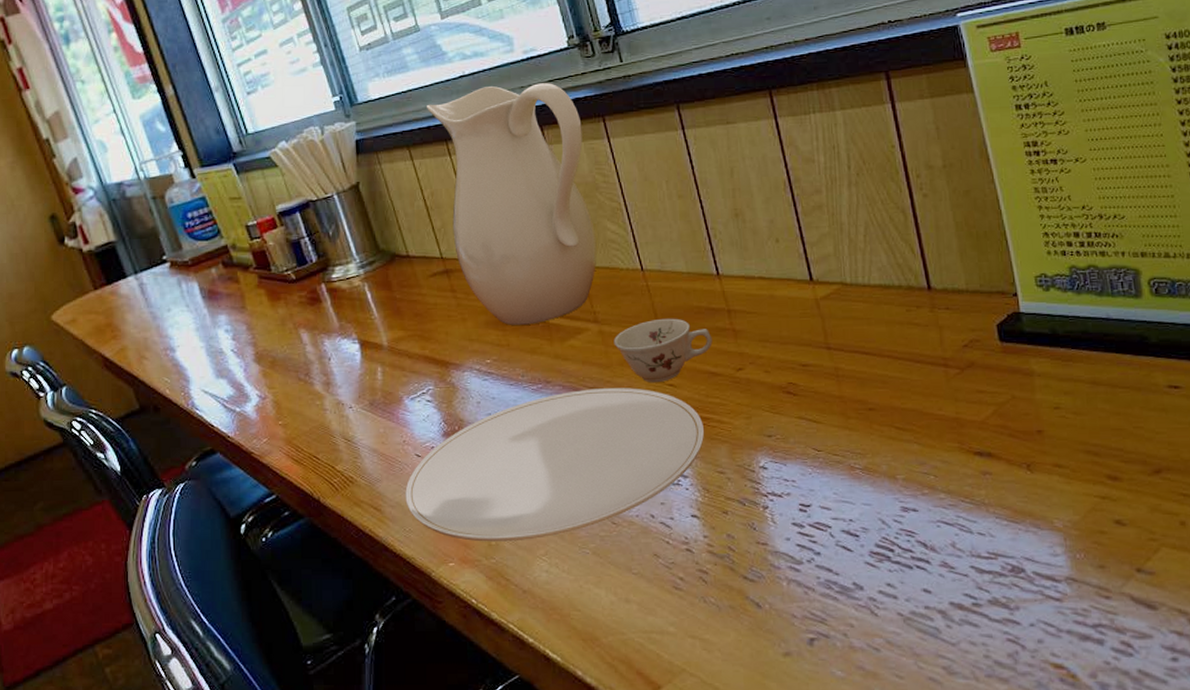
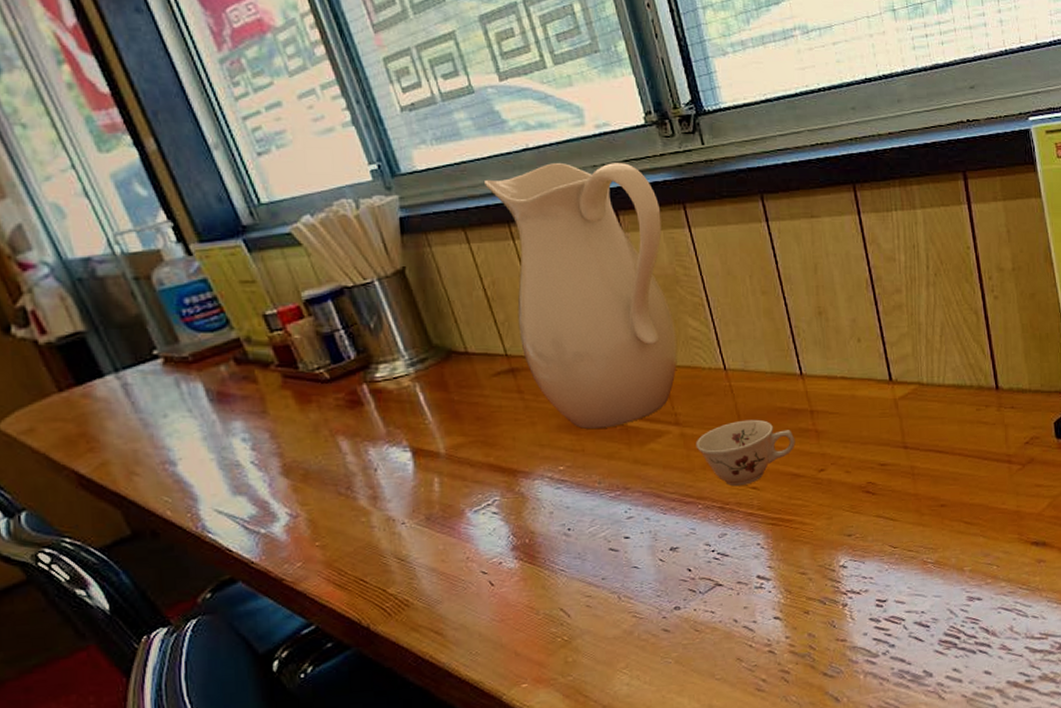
plate: present [405,388,704,542] -> none [470,492,787,660]

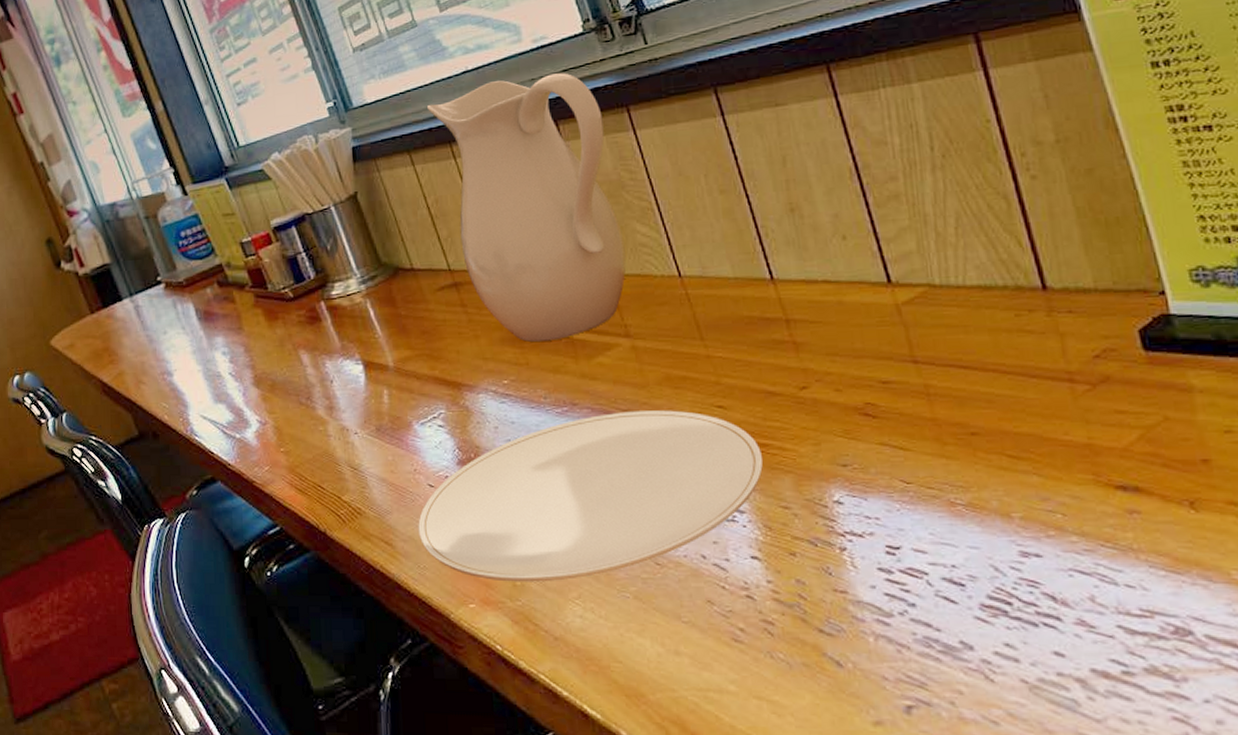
plate: none [470,492,787,660] -> present [418,410,763,582]
teacup: present [695,419,796,487] -> none [649,330,769,405]

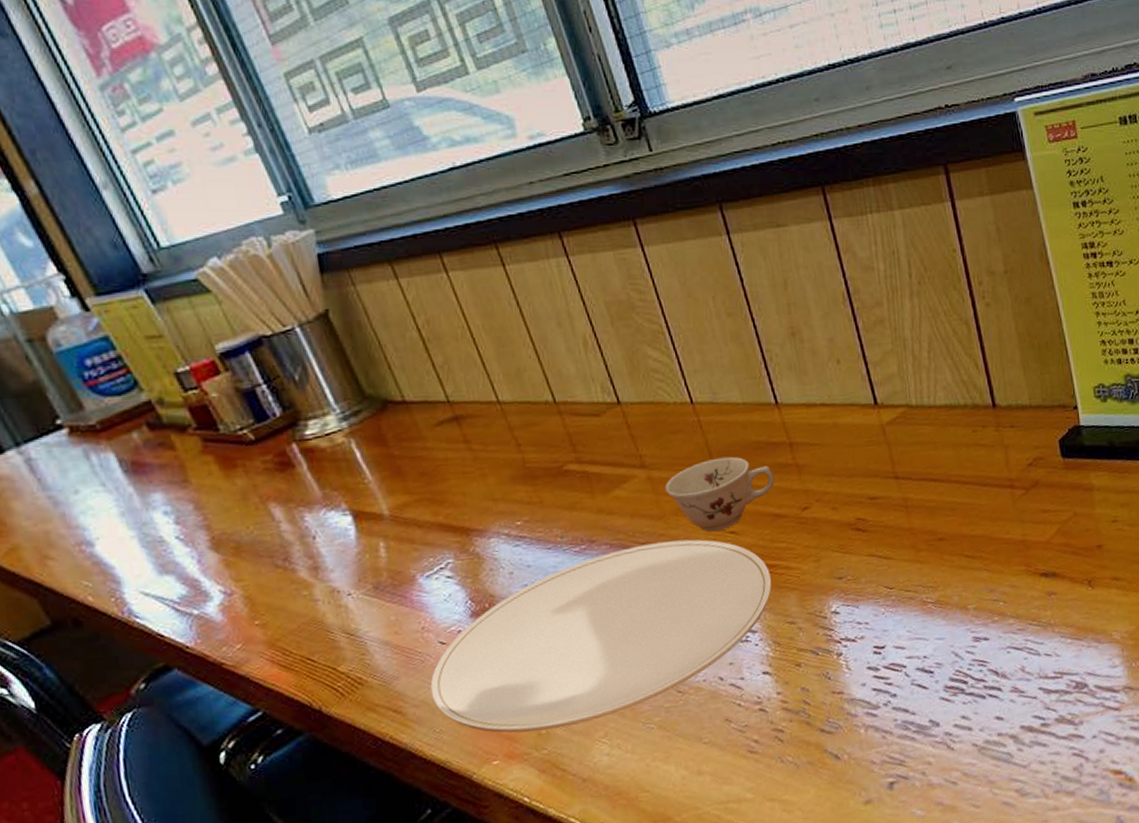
pitcher: present [427,73,627,343] -> none [409,177,639,479]
teacup: none [649,330,769,405] -> present [664,456,775,533]

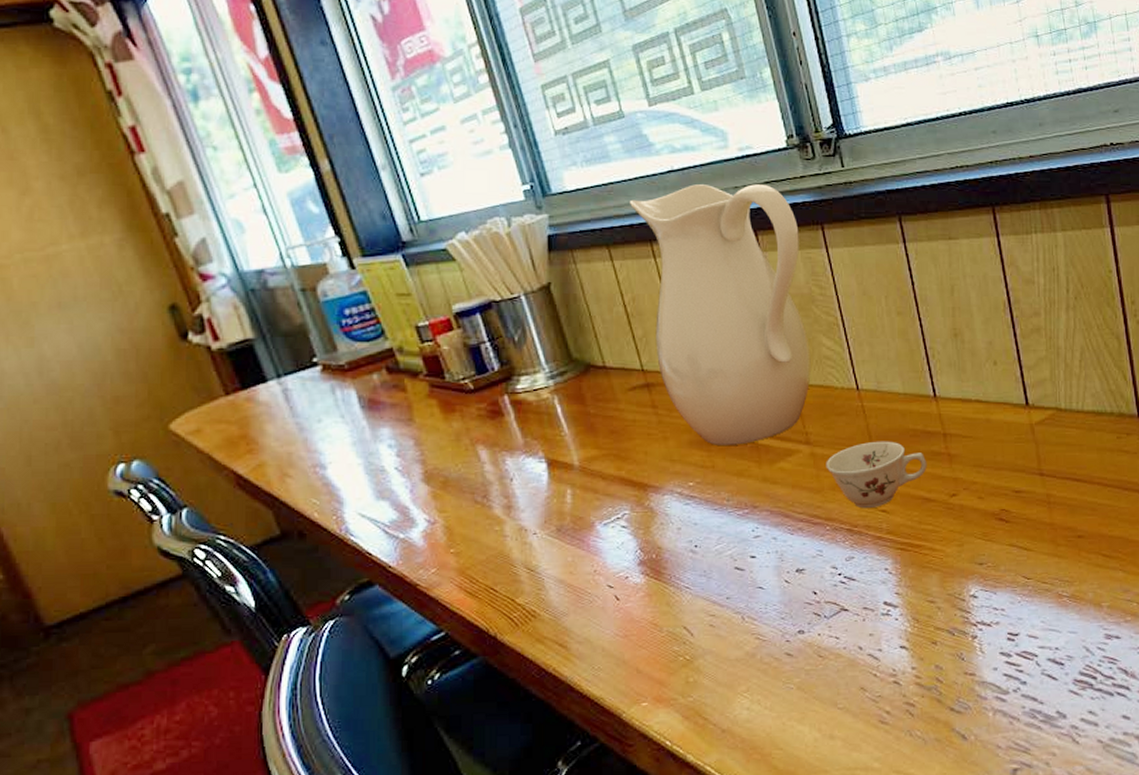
pitcher: none [409,177,639,479] -> present [630,184,811,446]
plate: present [430,539,772,734] -> none [595,513,915,679]

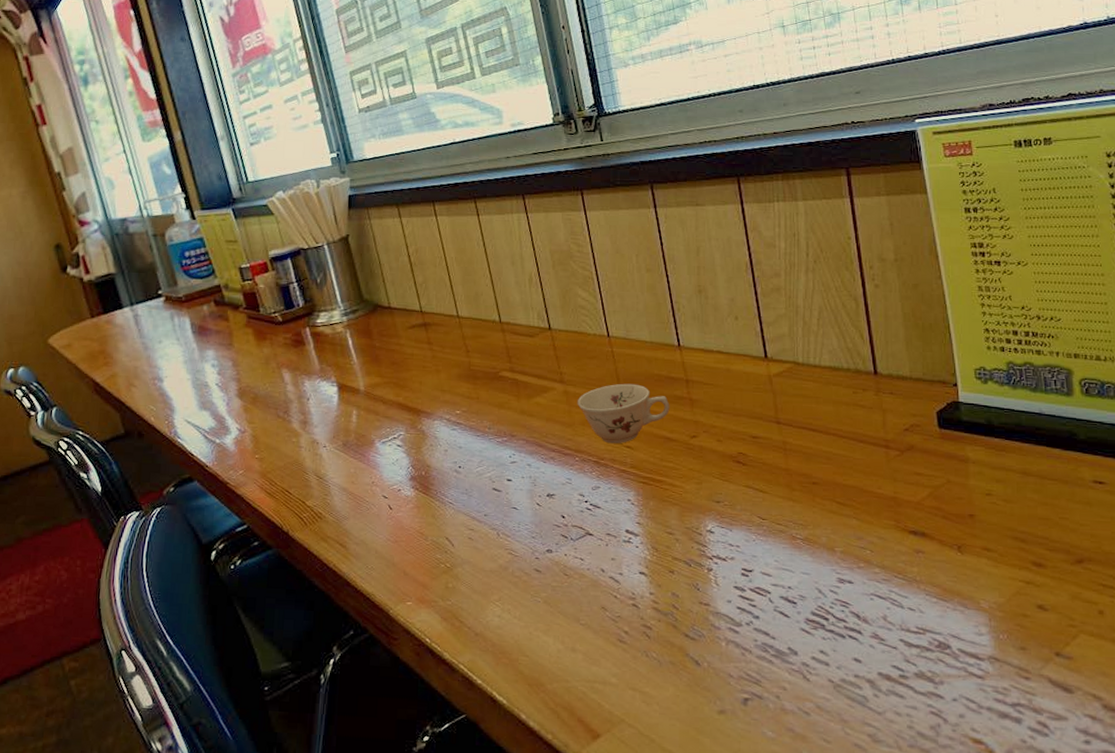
pitcher: present [630,184,811,446] -> none [417,154,568,381]

